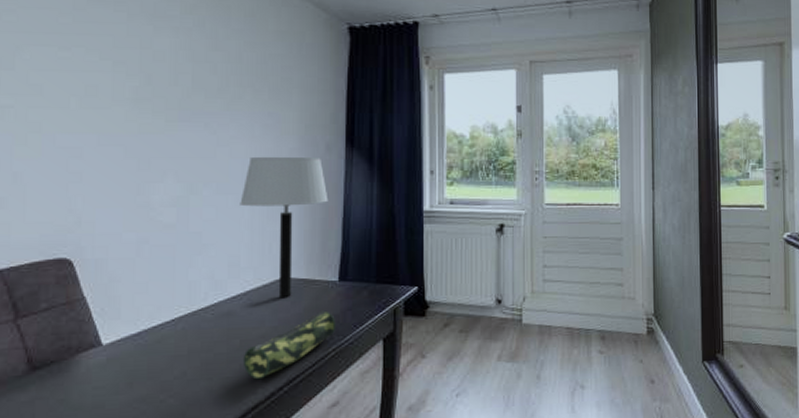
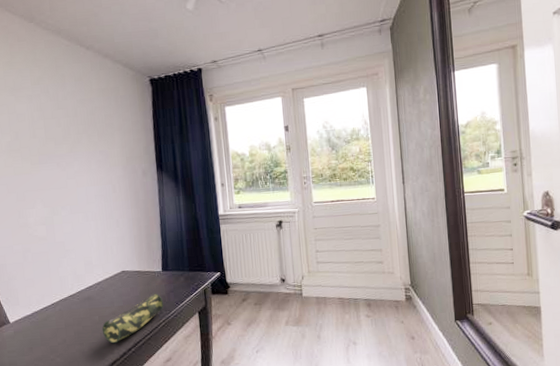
table lamp: present [240,156,329,299] -> none [87,181,149,286]

